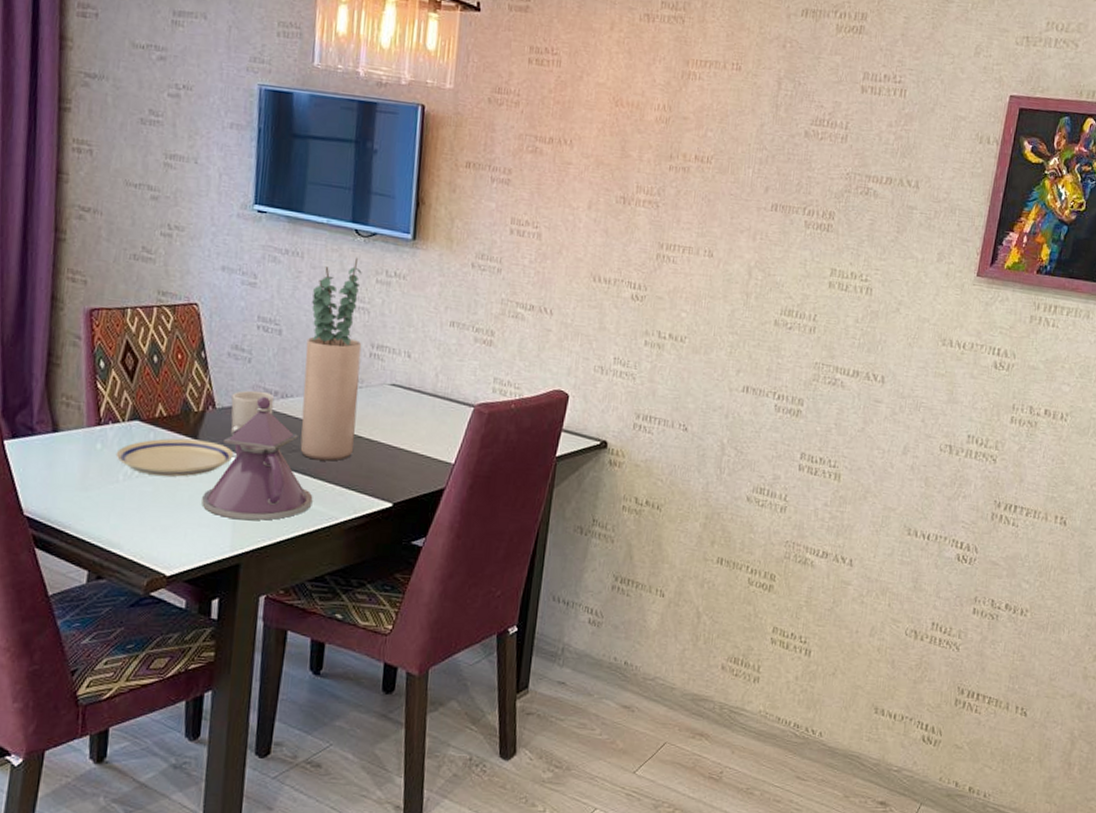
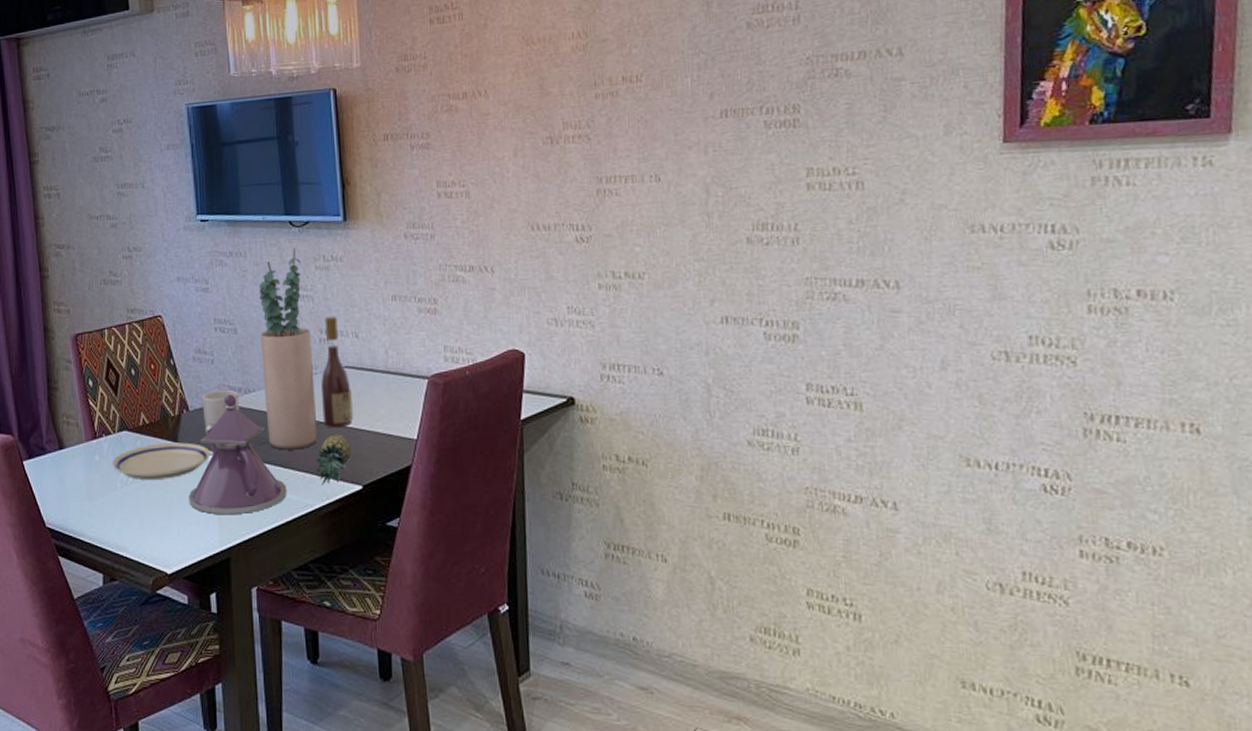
fruit: none [347,450,387,499] -> present [315,434,351,485]
wine bottle: none [361,331,396,444] -> present [320,316,354,427]

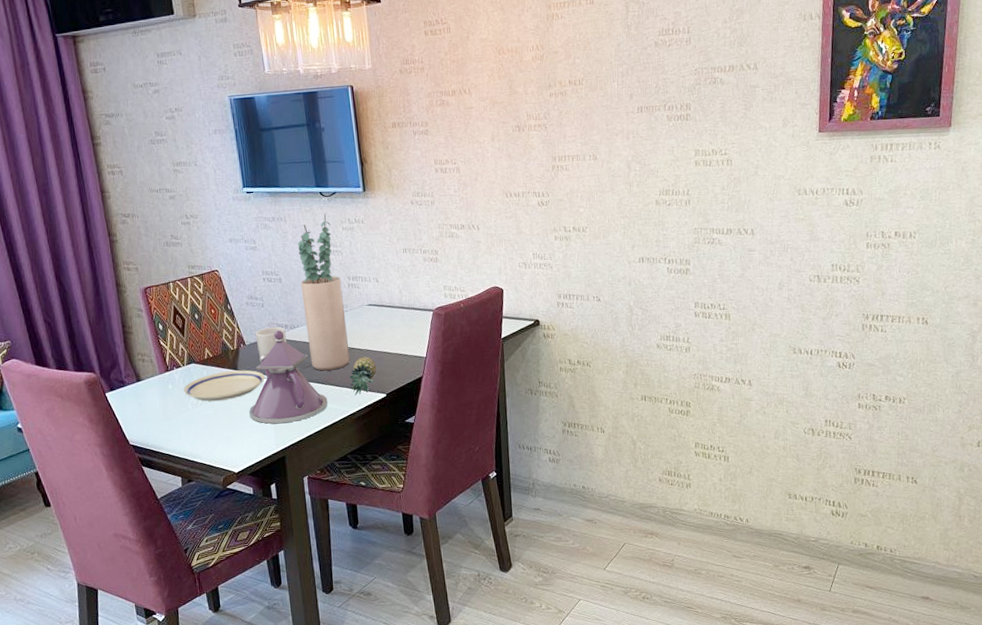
wine bottle: present [320,316,354,427] -> none [350,266,378,352]

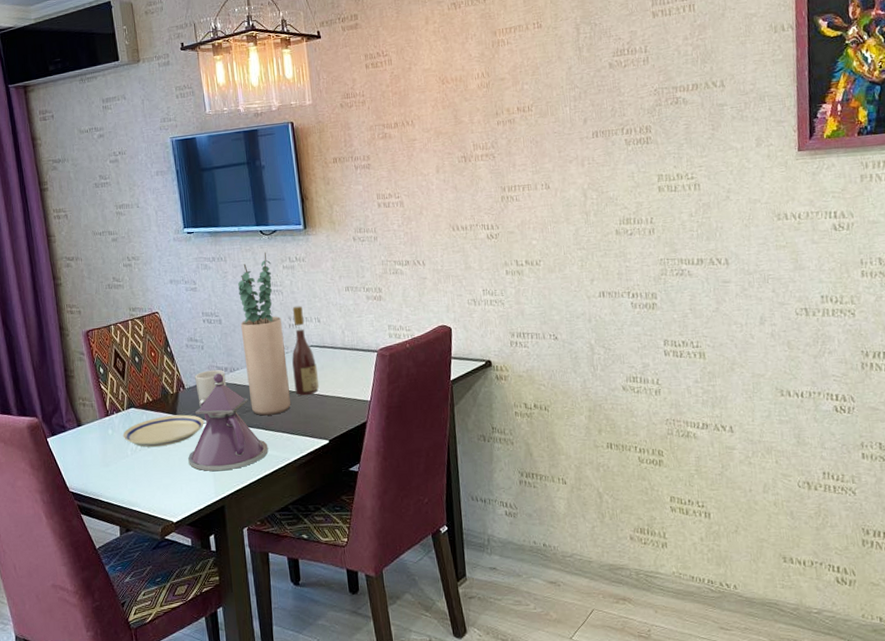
fruit: present [349,356,377,396] -> none [290,400,319,442]
wine bottle: none [350,266,378,352] -> present [291,305,320,396]

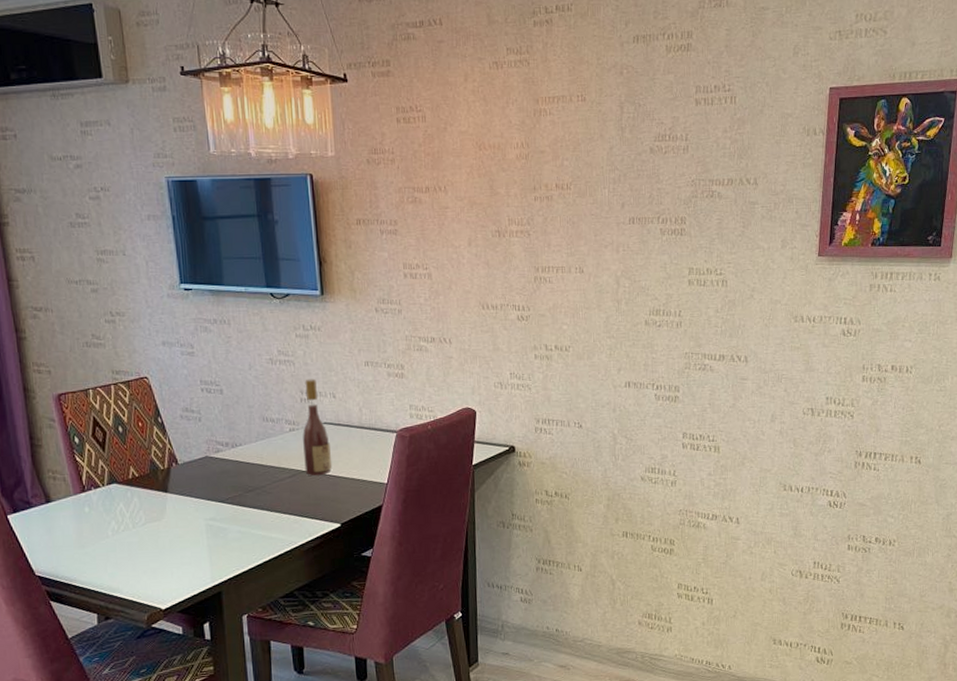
plate: present [122,414,204,447] -> none [102,492,200,528]
teapot: present [188,372,269,472] -> none [180,448,273,555]
mug: present [195,369,227,402] -> none [190,444,227,479]
vase: present [238,252,292,416] -> none [243,317,301,496]

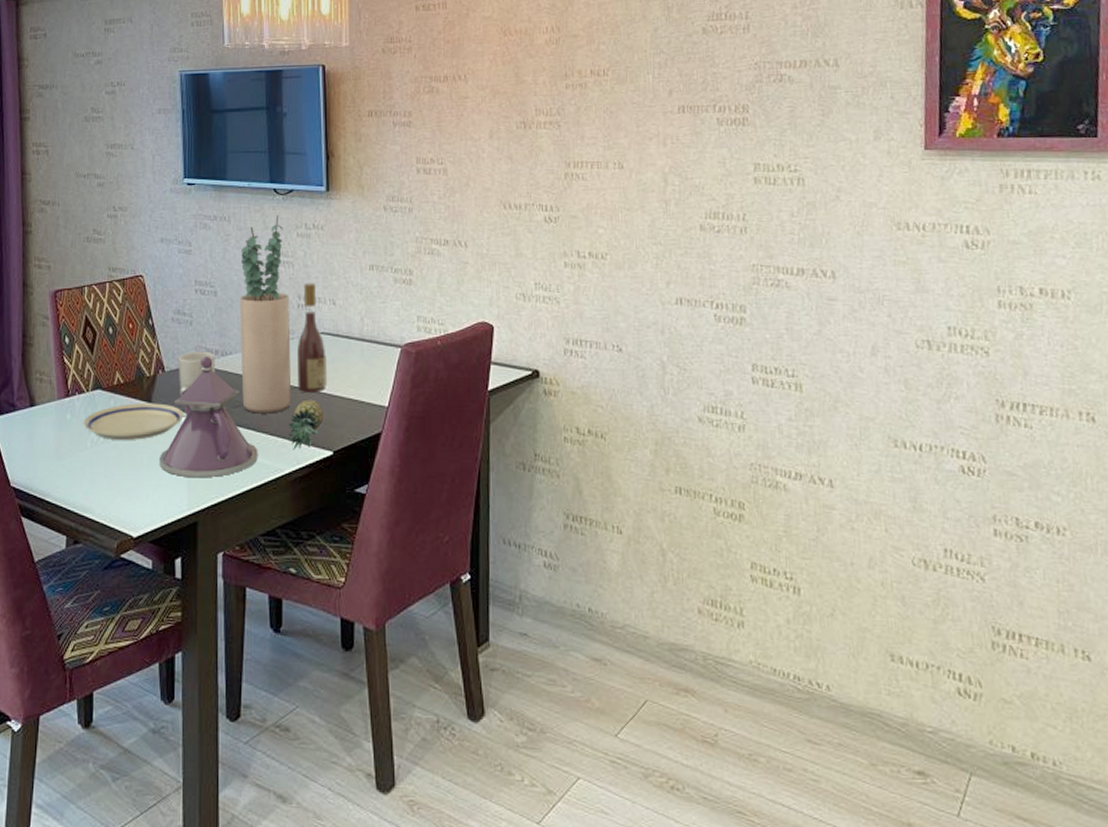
plate: none [102,492,200,528] -> present [83,403,184,440]
teapot: none [180,448,273,555] -> present [159,355,258,478]
mug: none [190,444,227,479] -> present [178,351,216,389]
vase: none [243,317,301,496] -> present [239,214,292,414]
fruit: none [298,481,331,525] -> present [287,400,324,450]

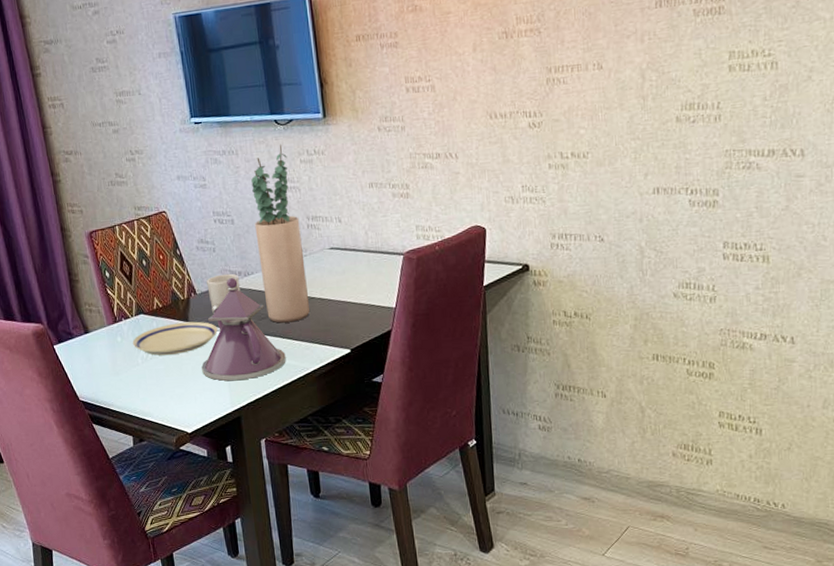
fruit: present [287,400,324,450] -> none [309,307,340,351]
wine bottle: present [296,282,328,392] -> none [310,203,341,302]

